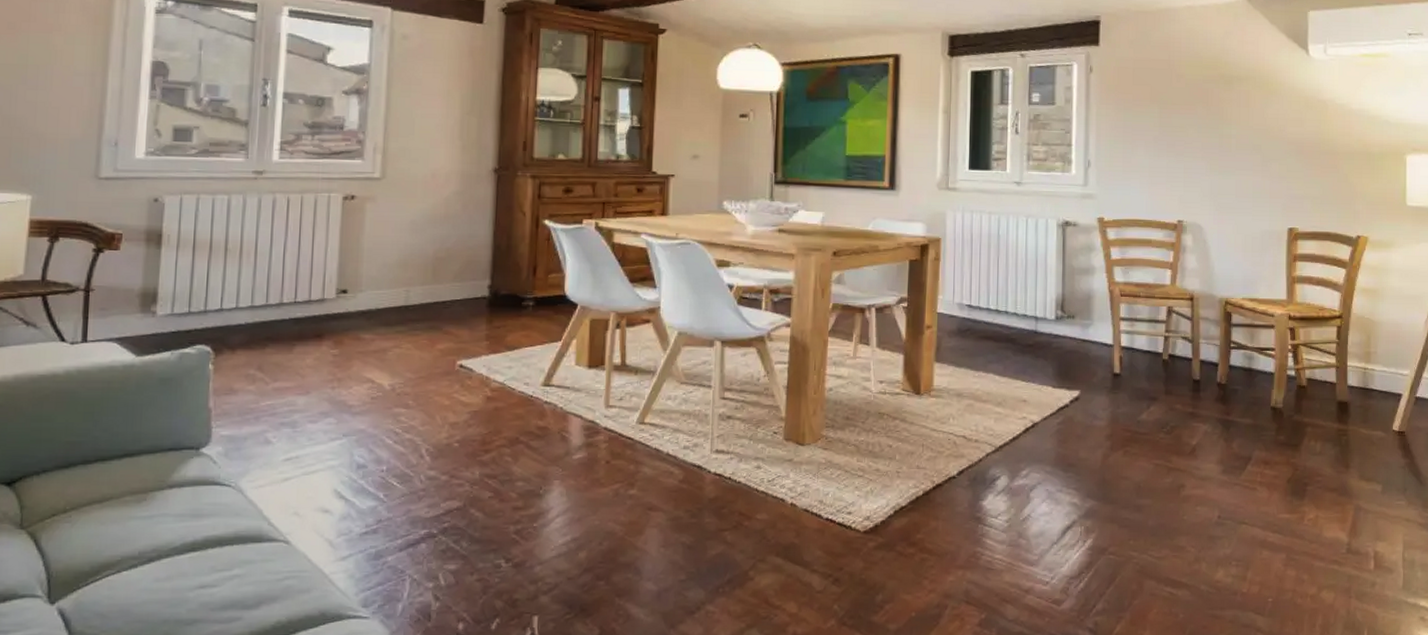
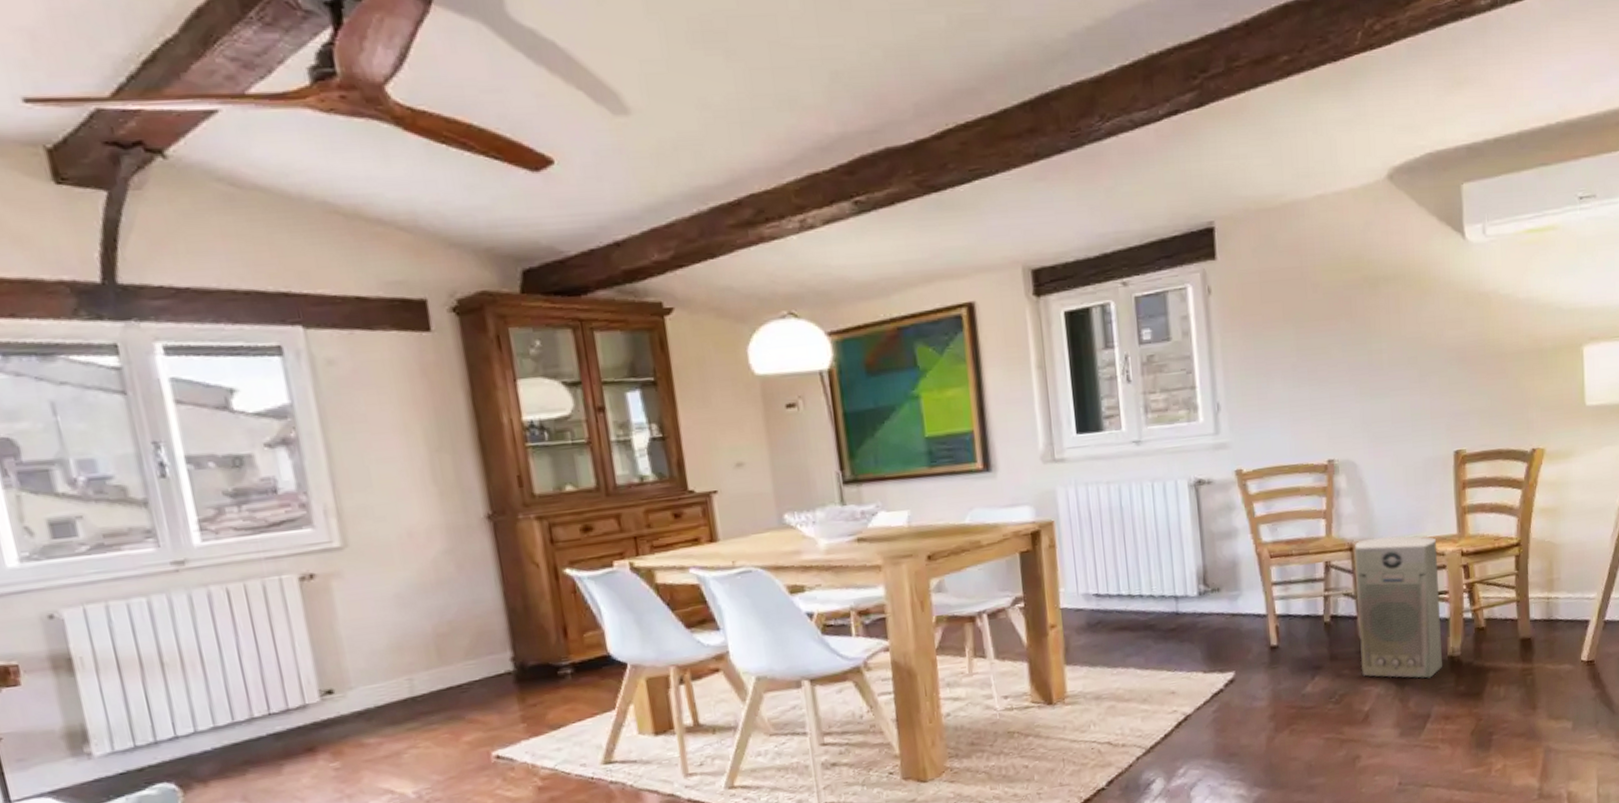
air purifier: none [1192,292,1268,424] -> present [1354,535,1442,679]

